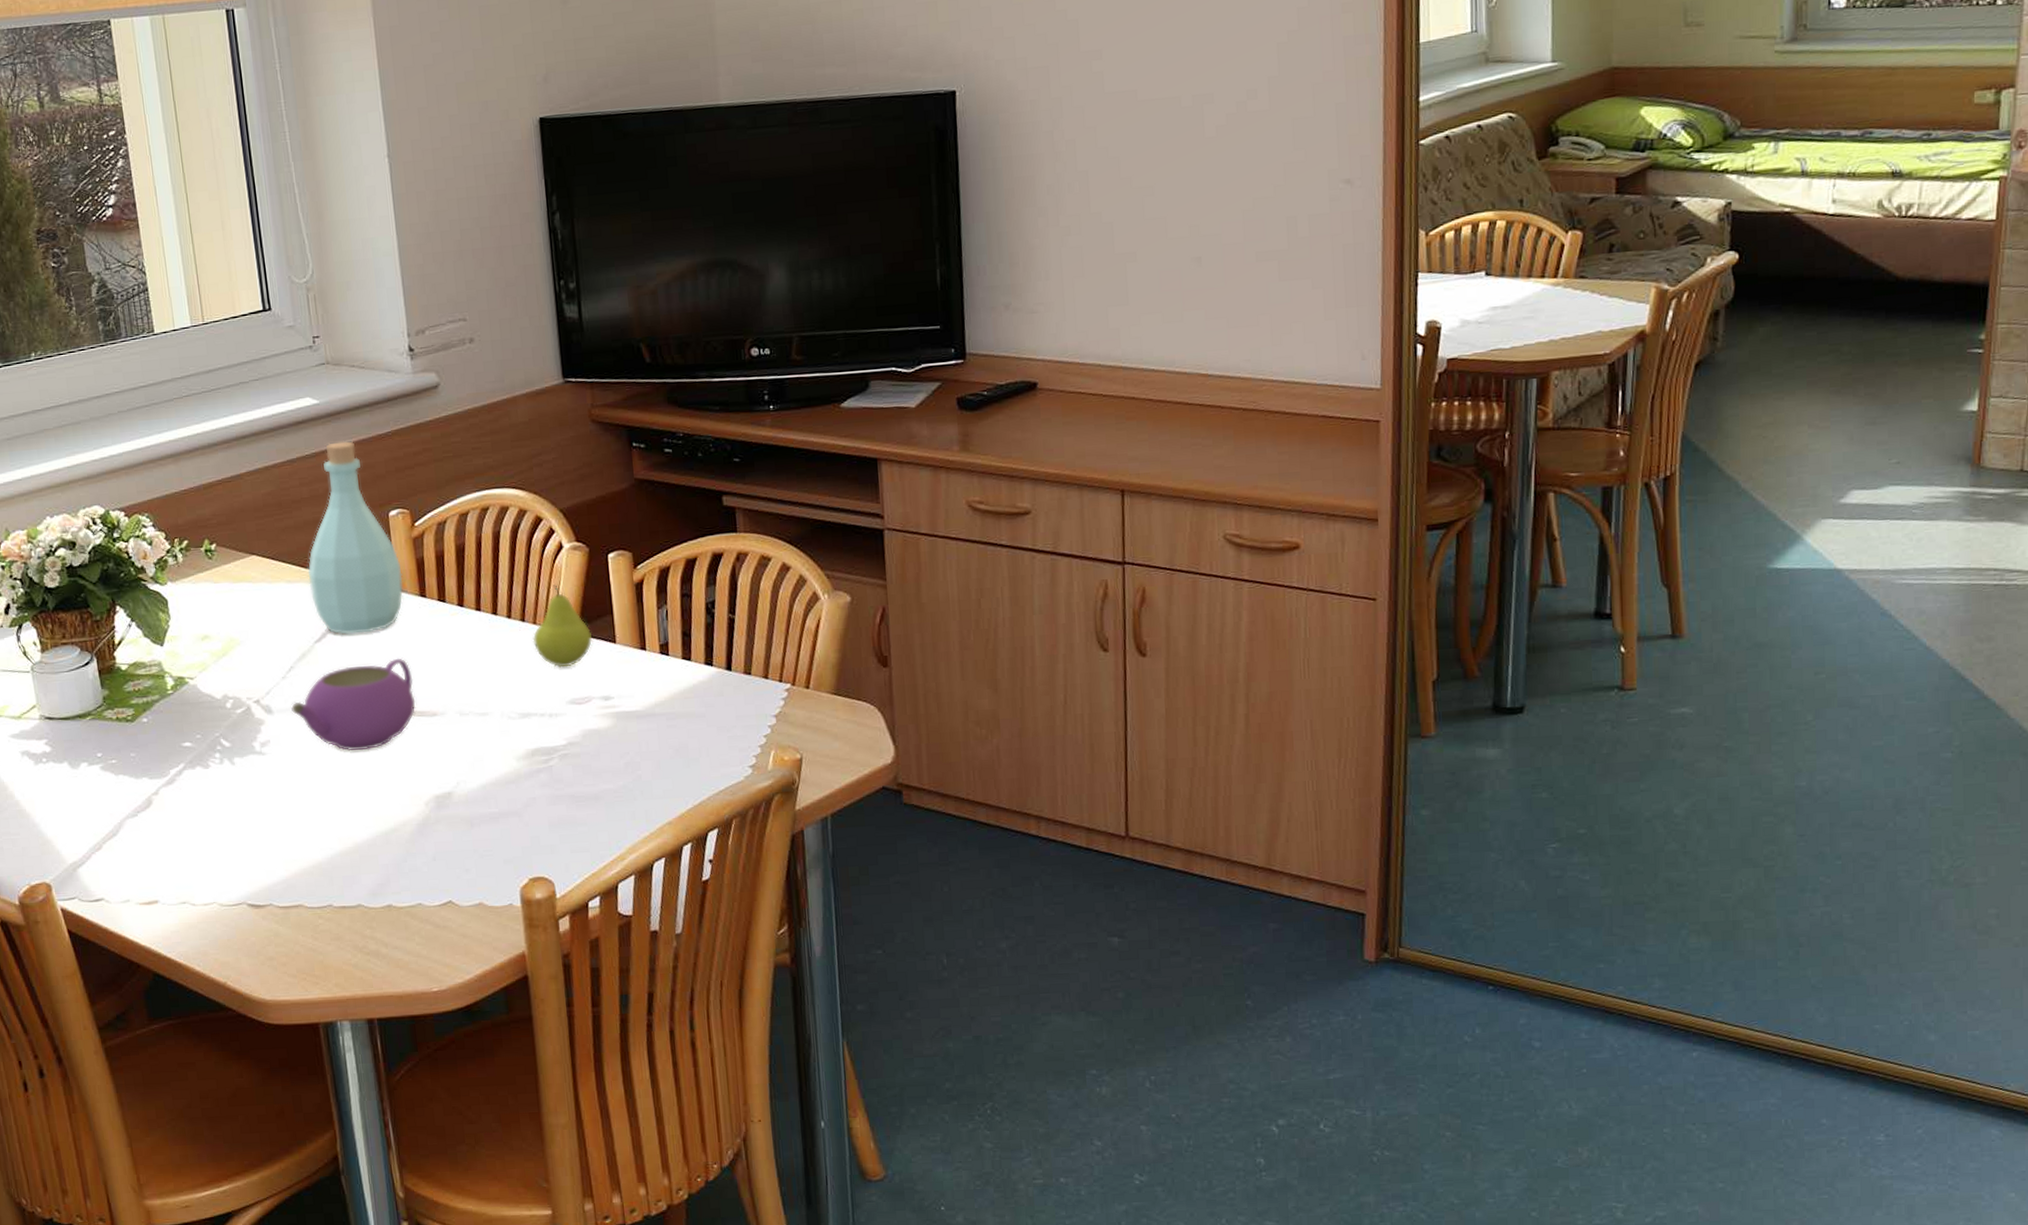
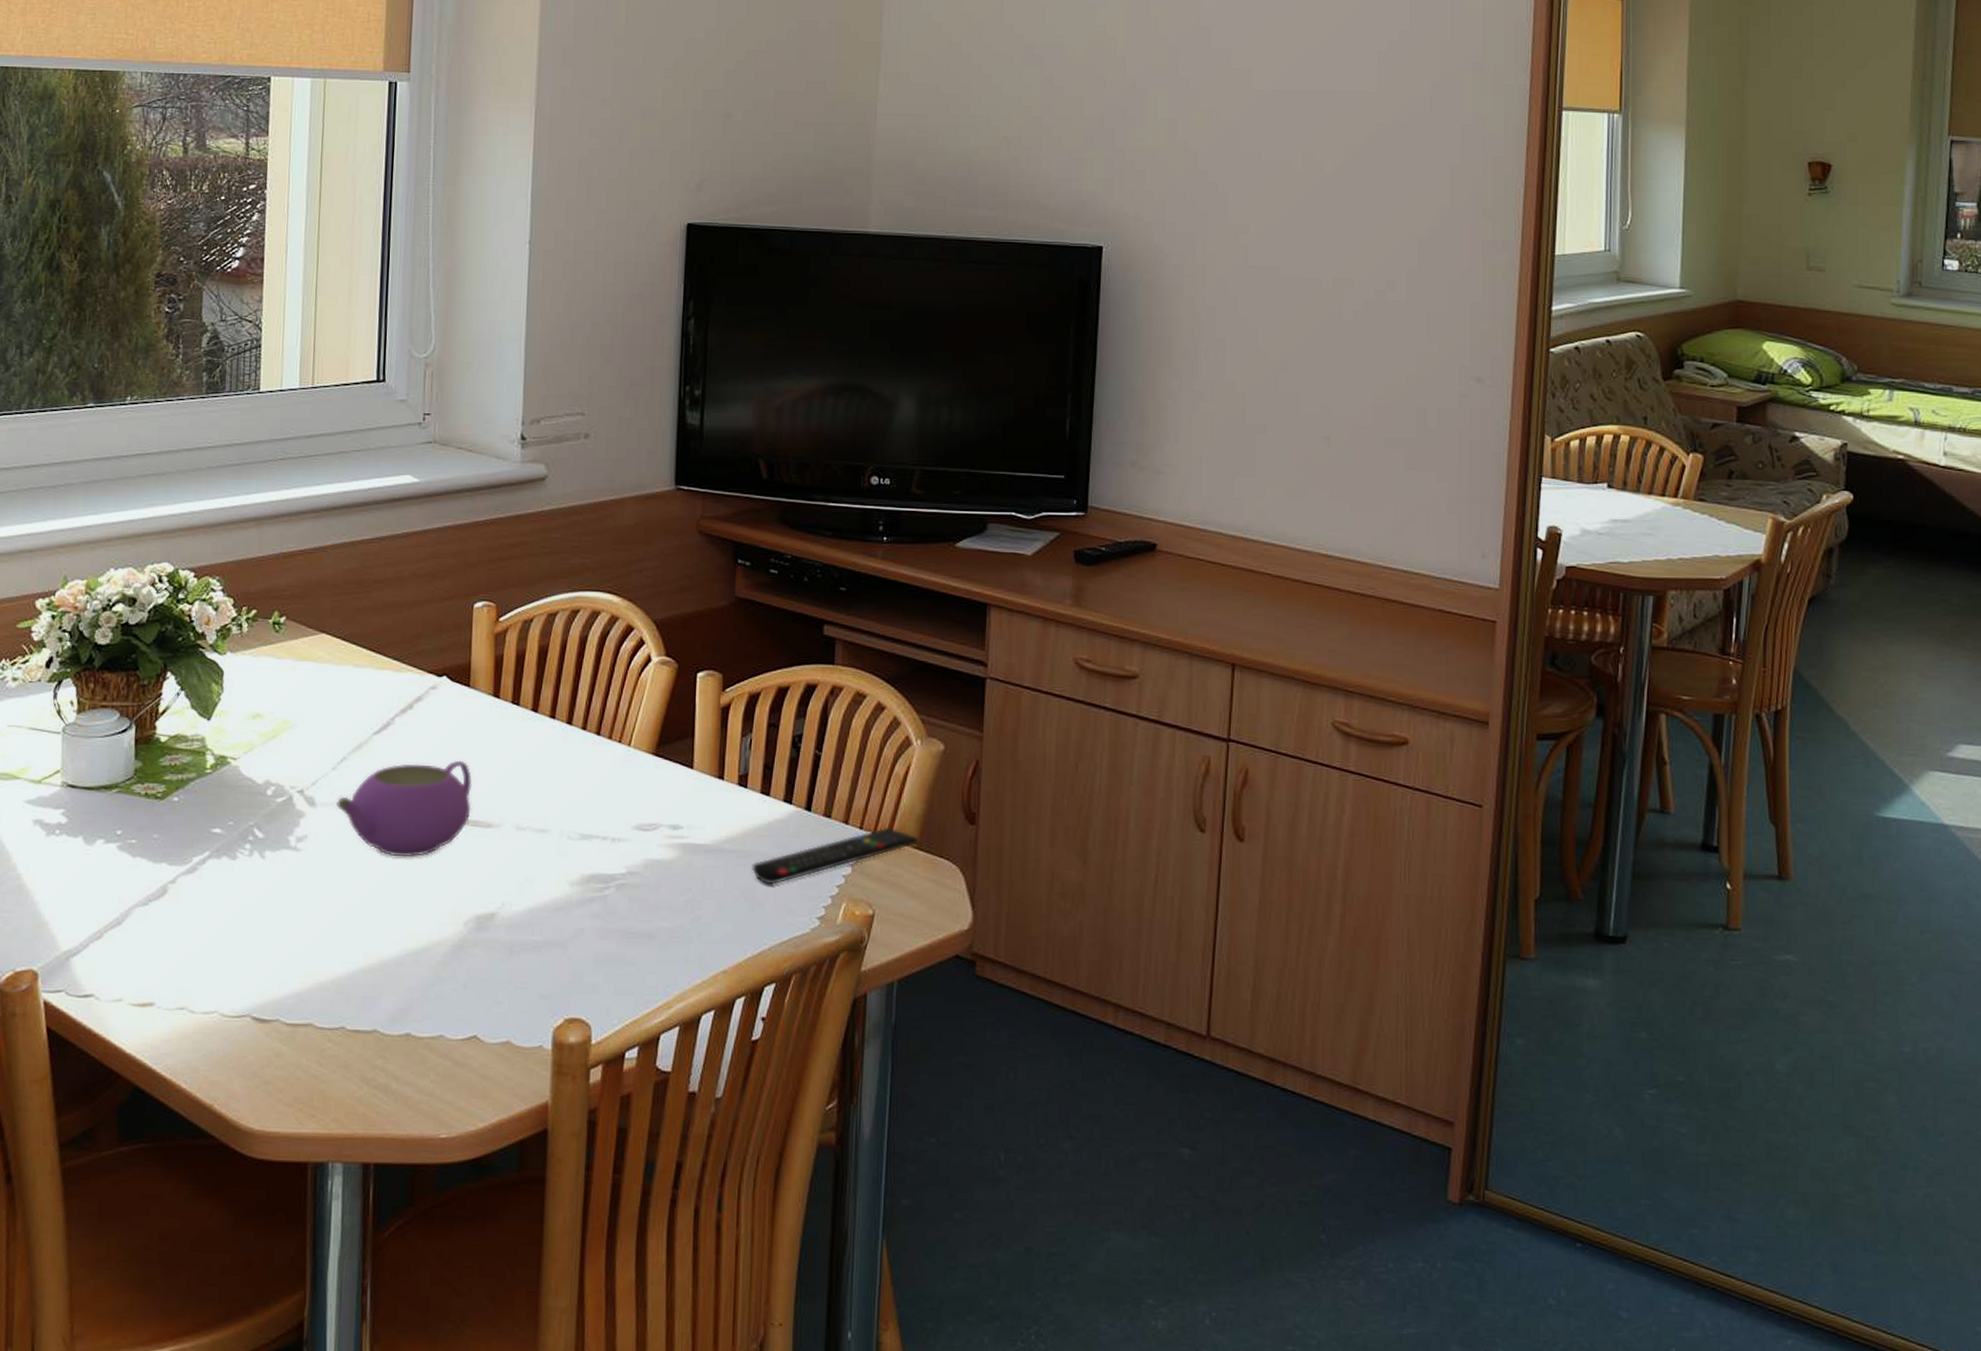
bottle: present [307,441,403,635] -> none [377,524,478,730]
fruit: present [532,585,593,668] -> none [605,699,669,789]
remote control: none [683,677,835,741] -> present [752,827,918,885]

